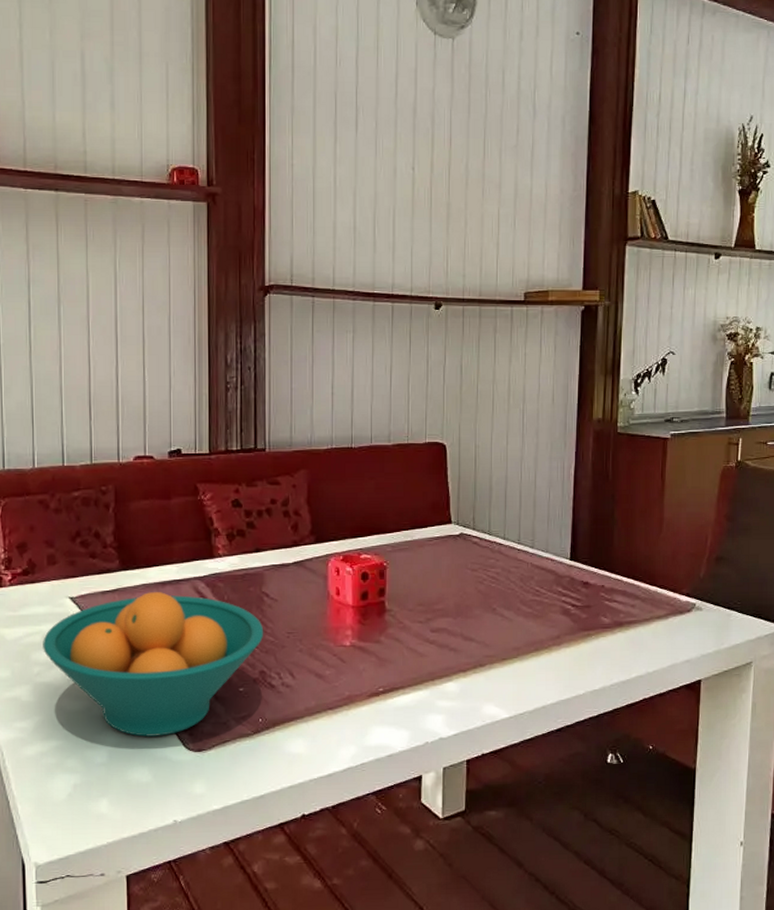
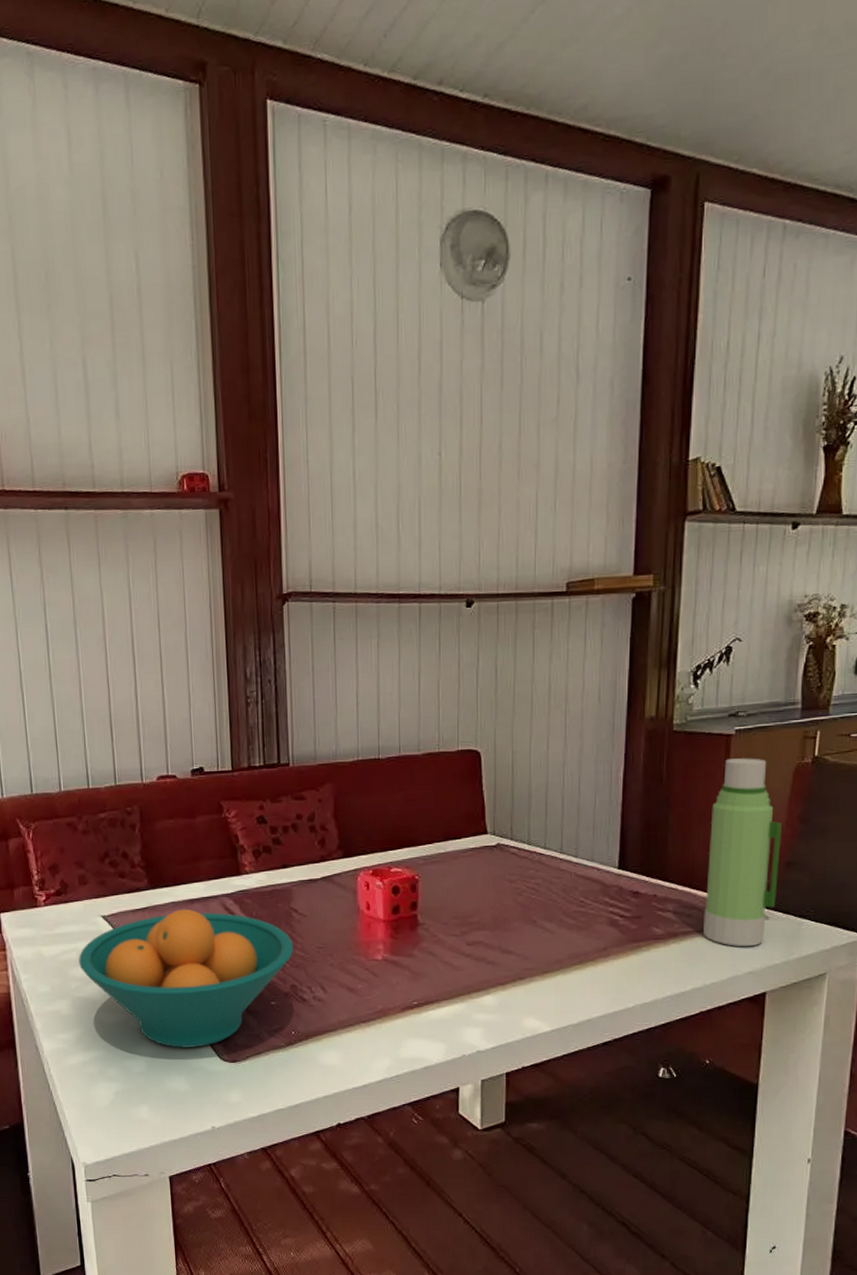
water bottle: none [646,460,711,637] -> present [703,758,782,947]

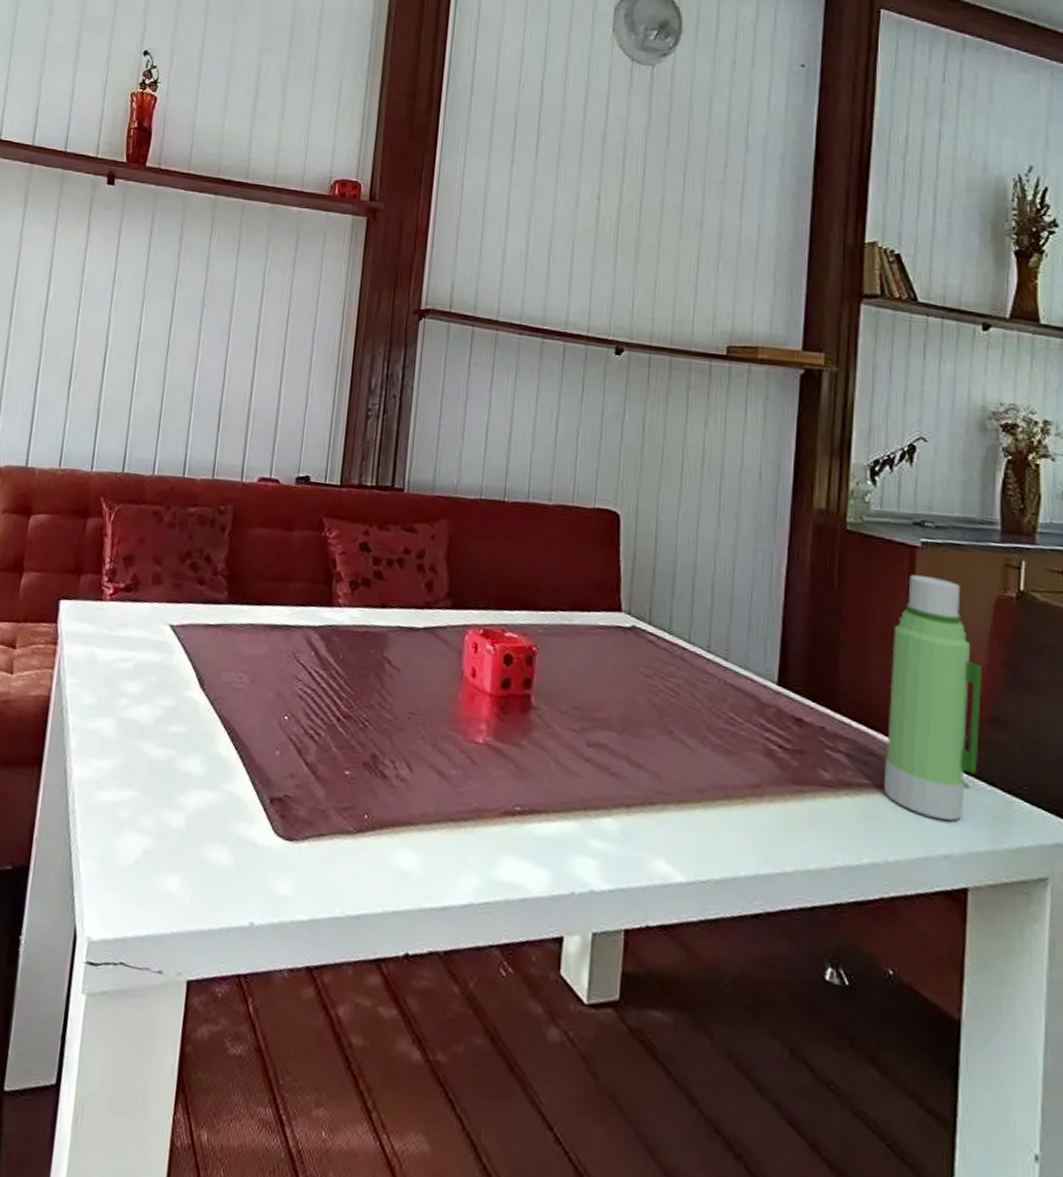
fruit bowl: present [79,909,294,1048] -> none [133,634,381,812]

